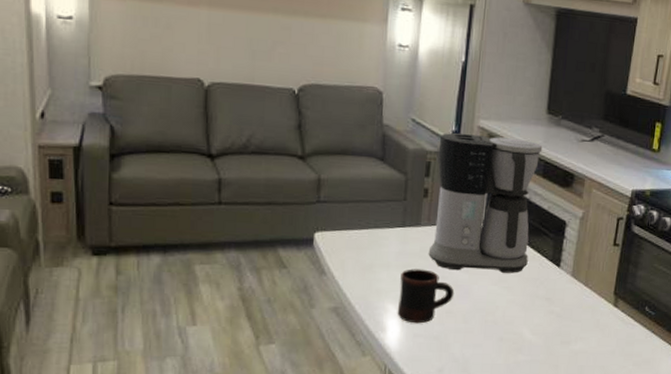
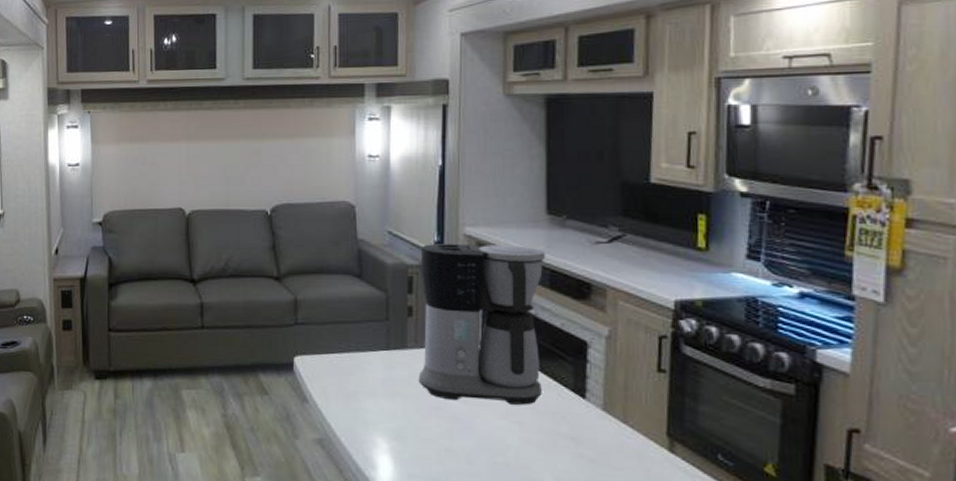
mug: present [397,269,455,324] -> none [388,397,453,462]

